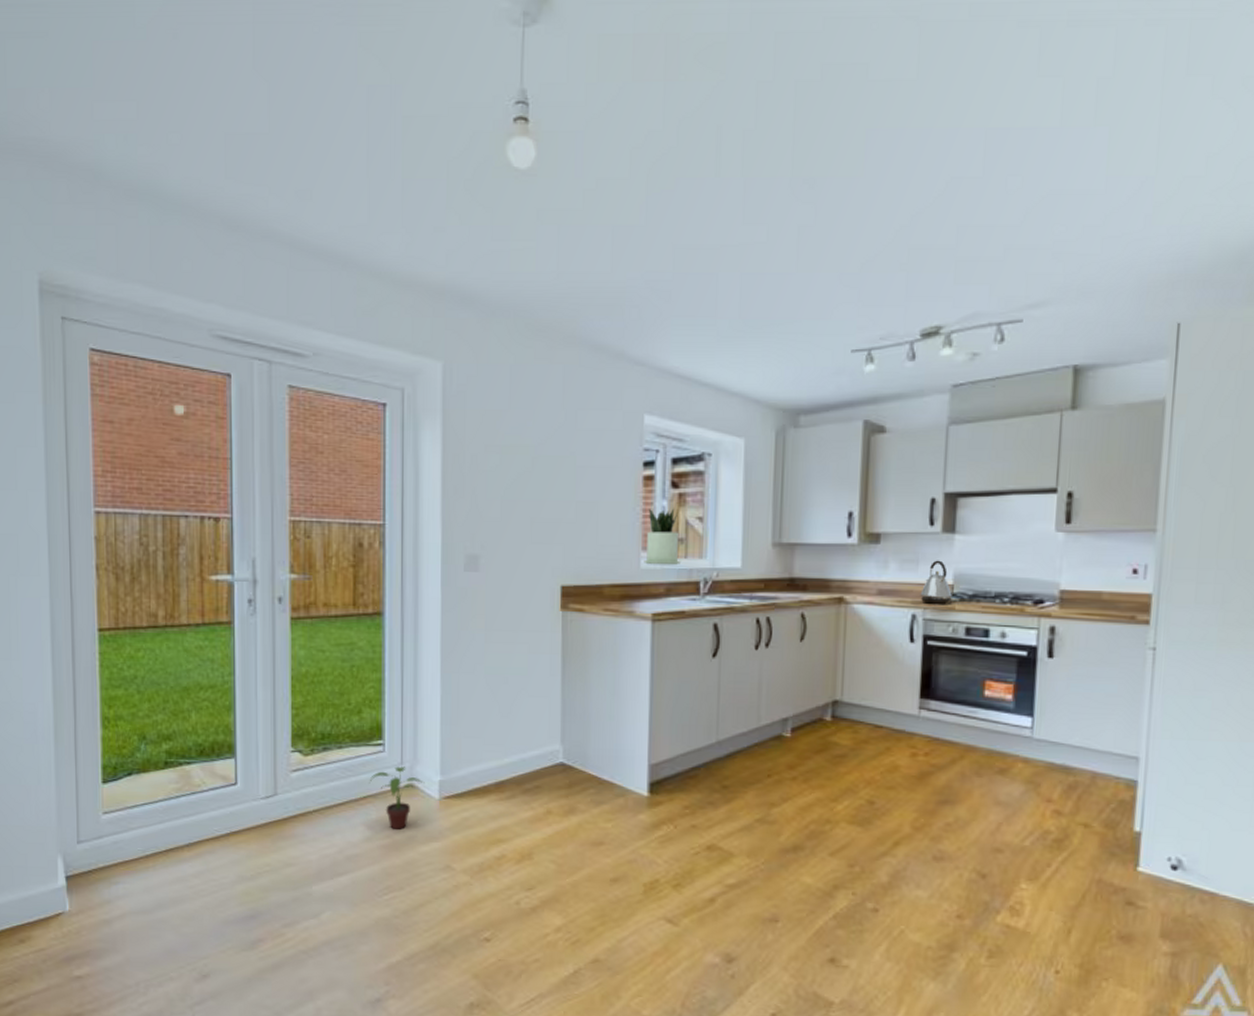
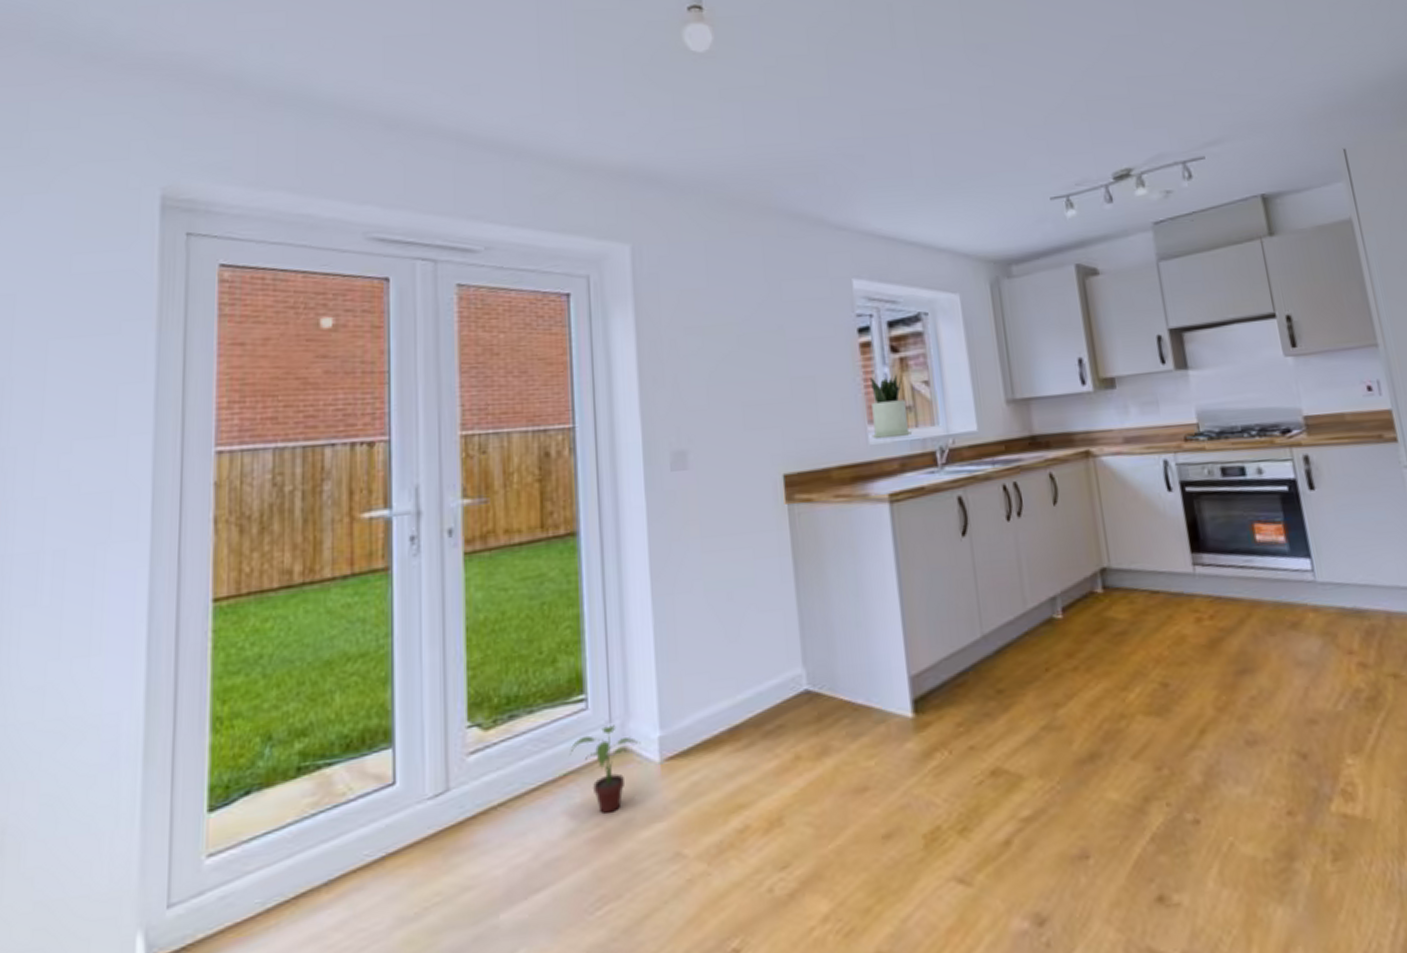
kettle: present [920,560,952,605] -> none [1167,399,1200,447]

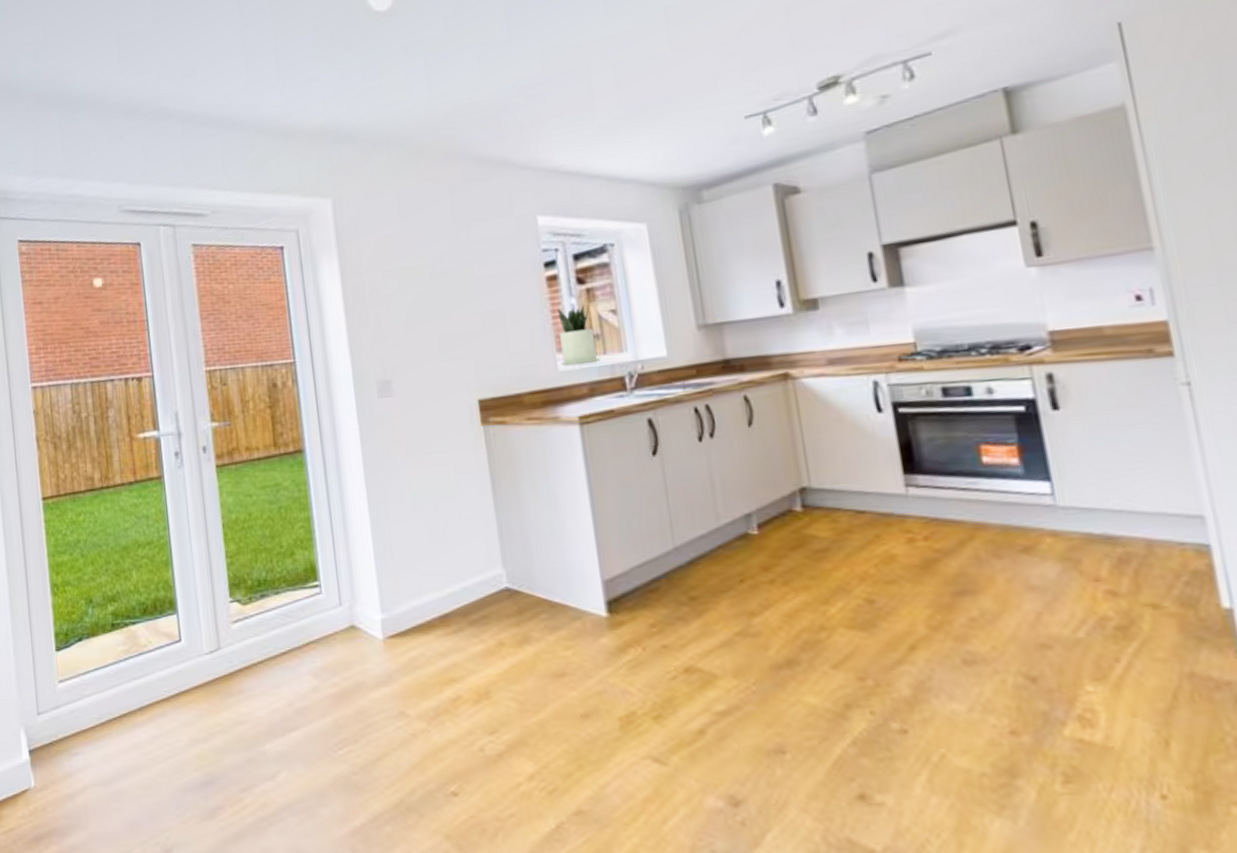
potted plant: present [570,725,641,814] -> none [310,607,366,676]

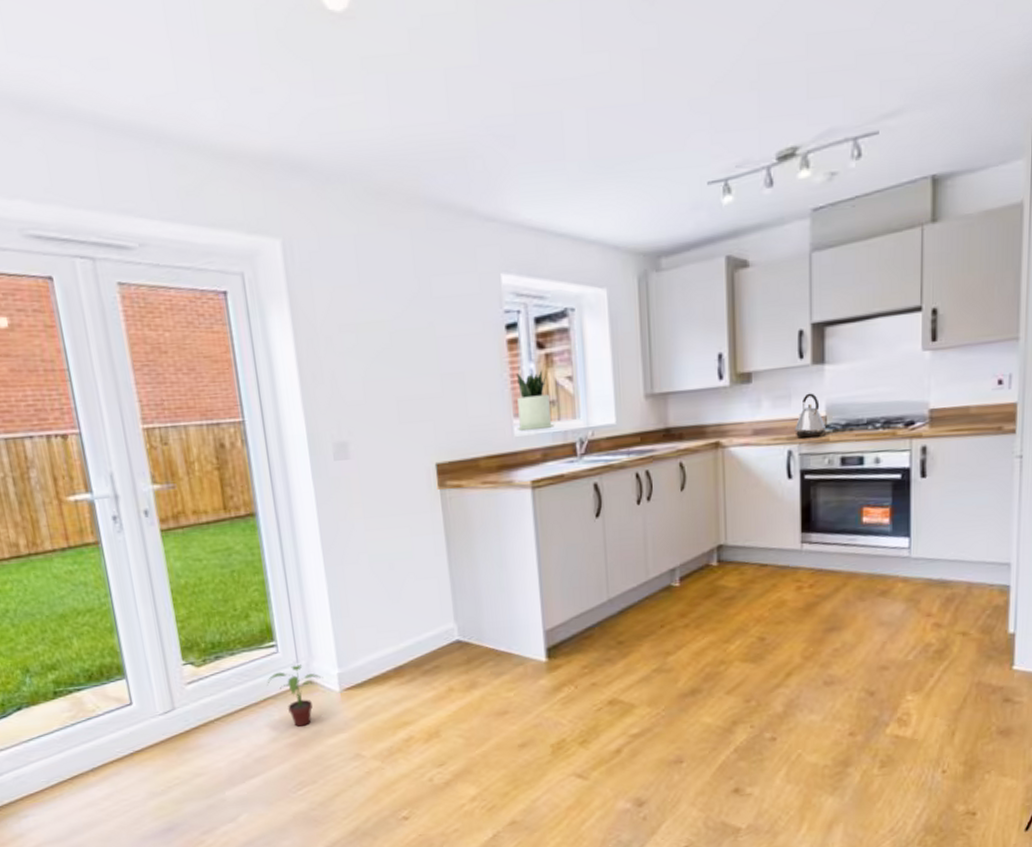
potted plant: none [310,607,366,676] -> present [267,664,323,727]
kettle: none [877,317,917,368] -> present [794,393,826,439]

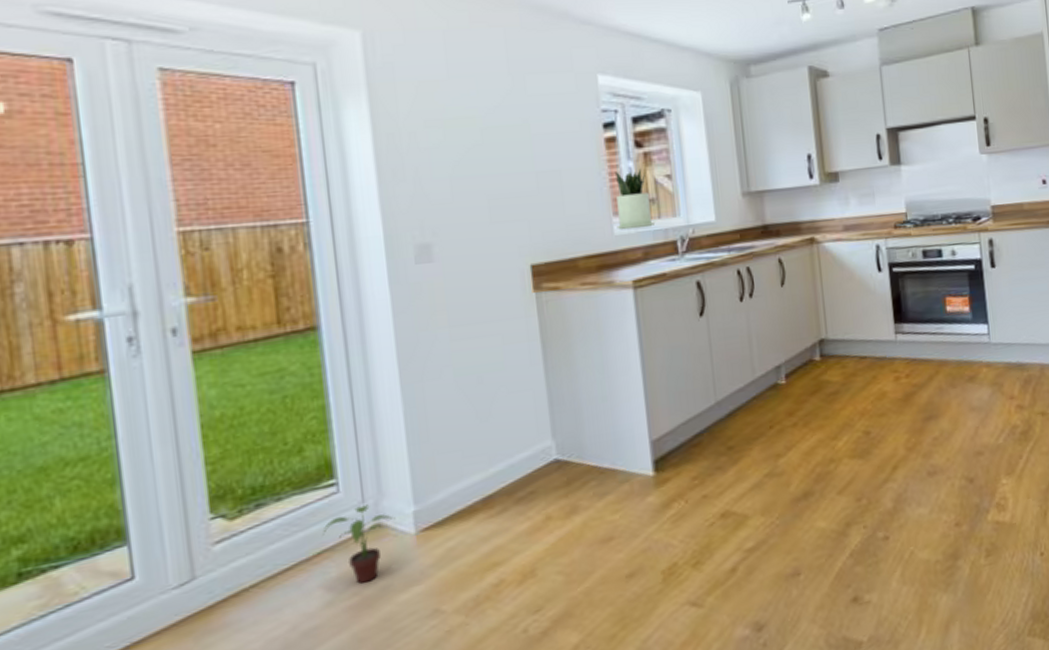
kettle: present [794,393,826,439] -> none [880,191,907,234]

